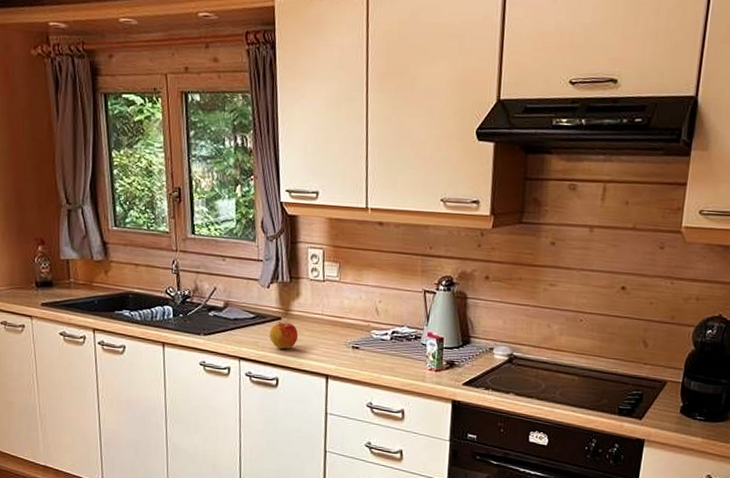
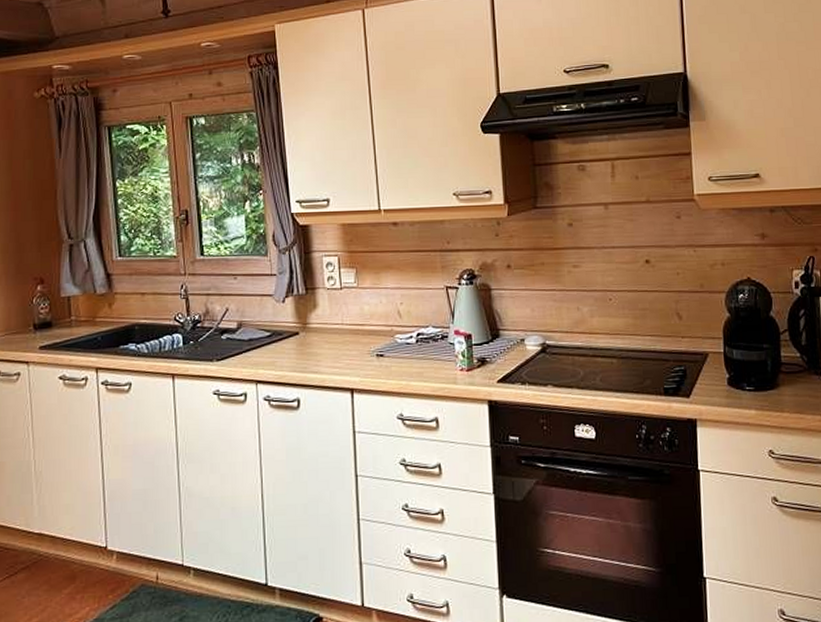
apple: present [269,321,299,350] -> none [287,336,319,367]

